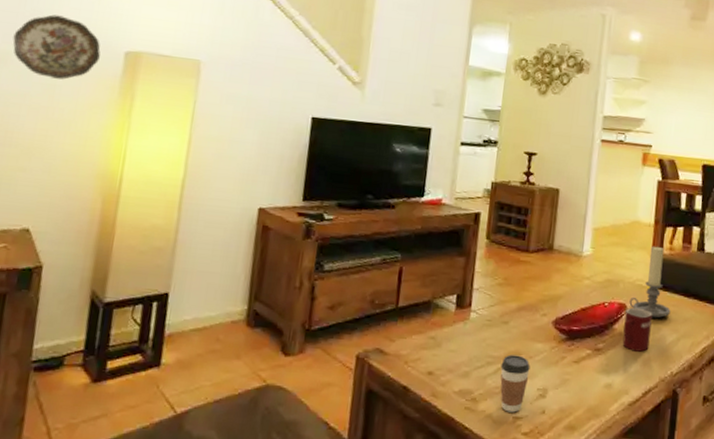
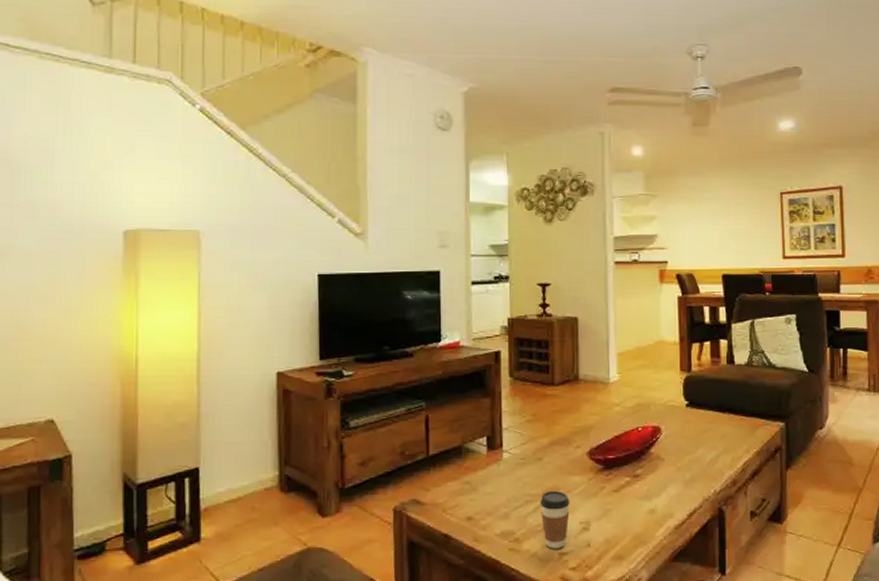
decorative plate: present [12,14,101,80] -> none [11,202,99,266]
mug: present [622,307,653,352] -> none [661,429,689,474]
candle holder: present [629,246,671,319] -> none [663,364,707,438]

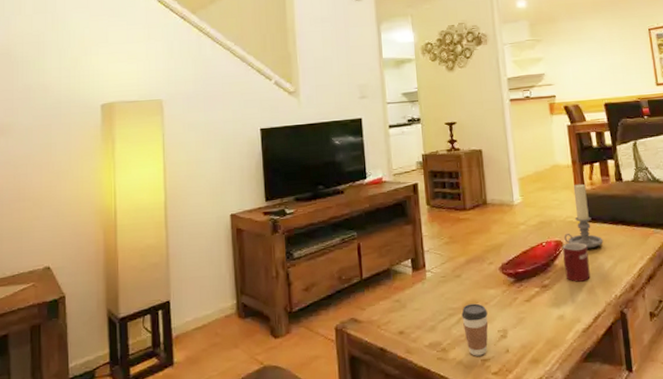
mug: none [661,429,689,474] -> present [562,242,591,282]
candle holder: none [663,364,707,438] -> present [564,183,603,249]

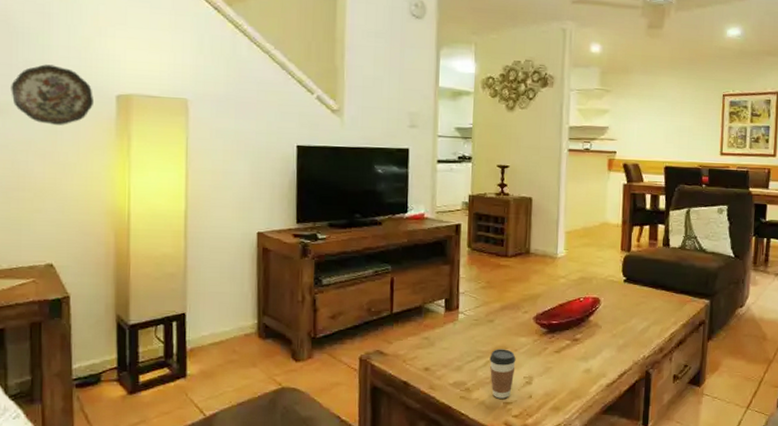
decorative plate: none [12,85,82,138] -> present [11,64,93,125]
mug: present [562,242,591,282] -> none [598,300,624,339]
candle holder: present [564,183,603,249] -> none [602,244,641,309]

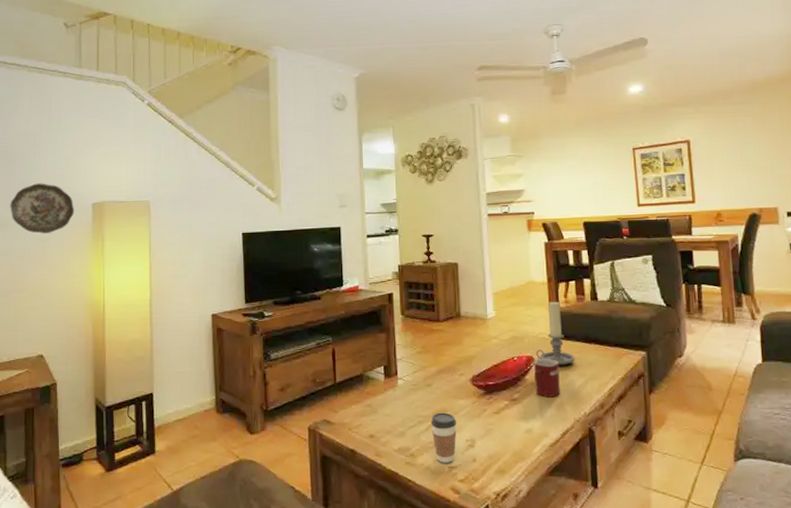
mug: none [598,300,624,339] -> present [534,358,560,398]
candle holder: none [602,244,641,309] -> present [536,301,575,366]

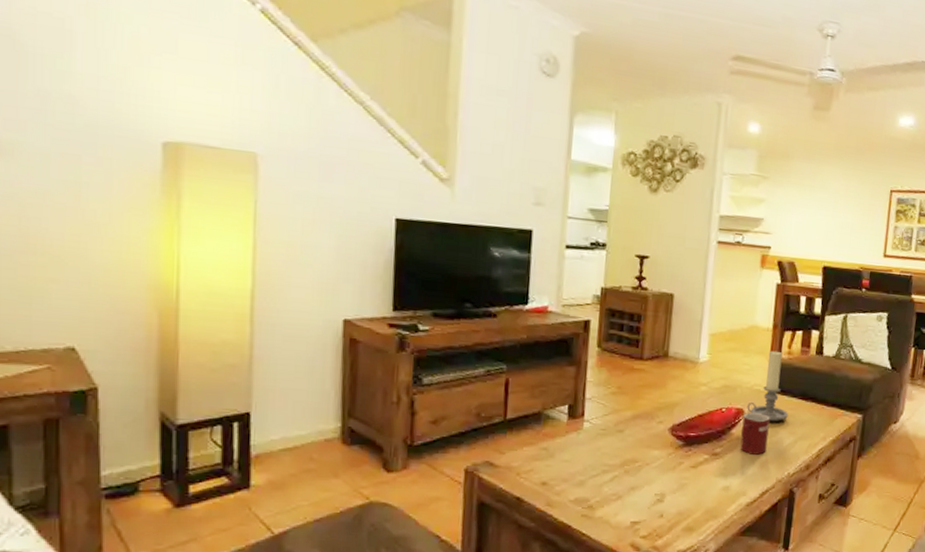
decorative plate: present [10,183,74,234] -> none [17,96,131,176]
coffee cup: present [431,412,457,463] -> none [617,462,647,518]

